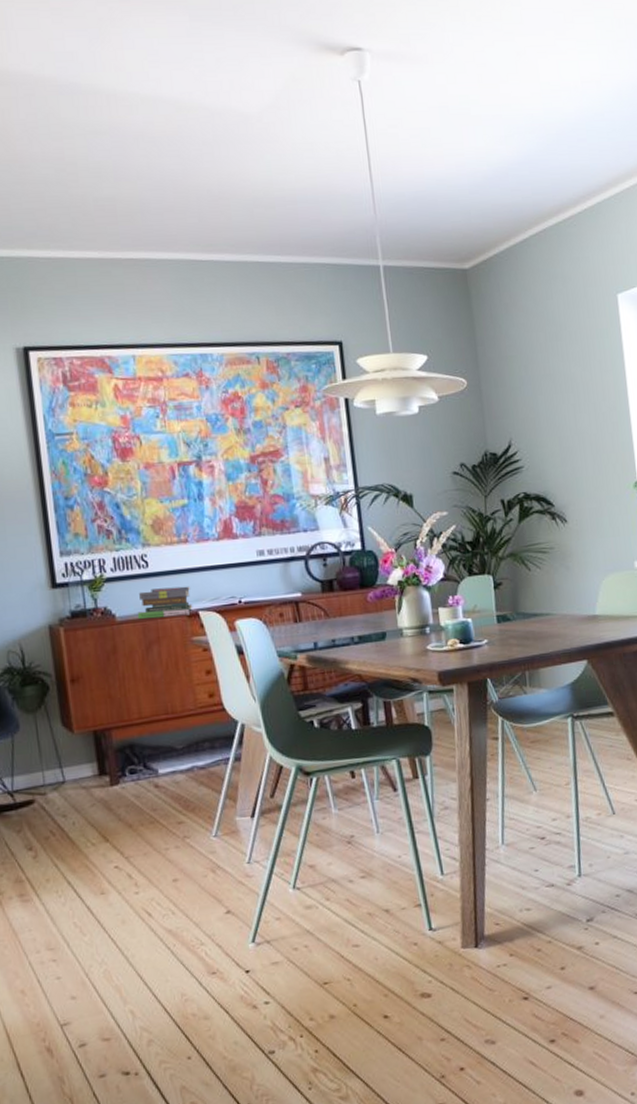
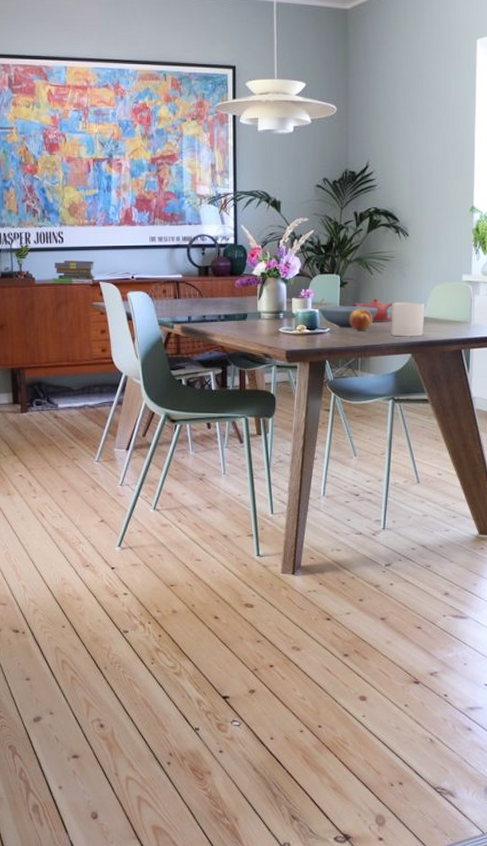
bowl: none [472,609,542,638] -> present [319,306,378,328]
fruit: none [508,611,538,640] -> present [349,308,373,331]
teapot: none [511,599,561,628] -> present [352,299,396,322]
mug: none [557,598,599,642] -> present [391,302,424,337]

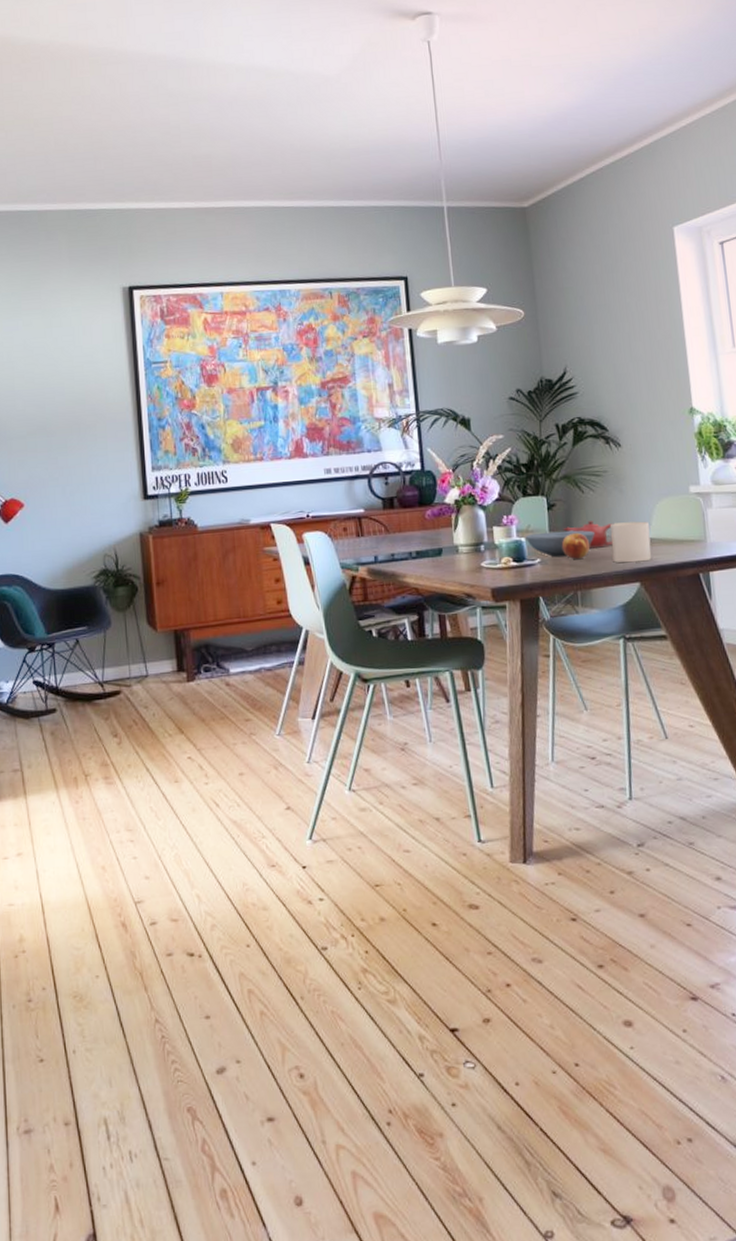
books: present [51,260,96,284] -> none [216,500,266,530]

